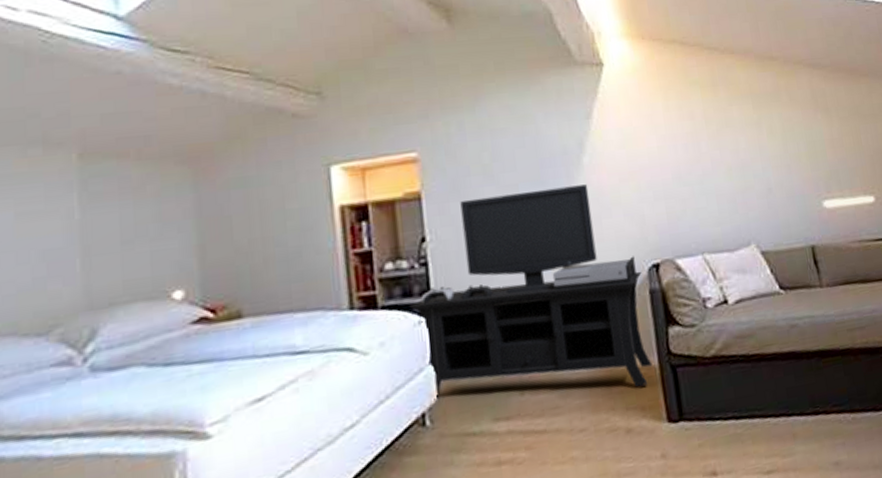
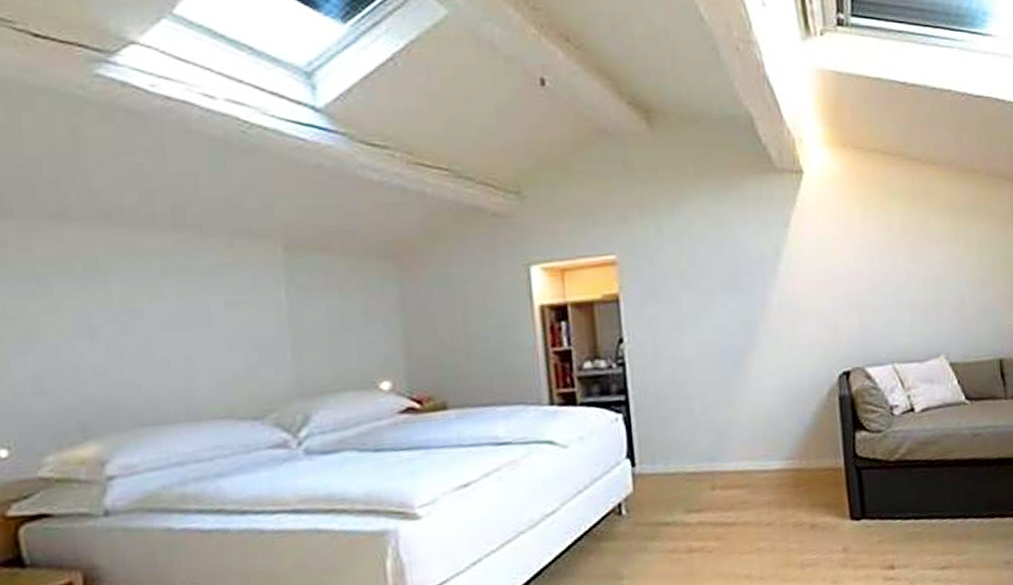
media console: present [409,184,653,400] -> none [607,292,839,492]

